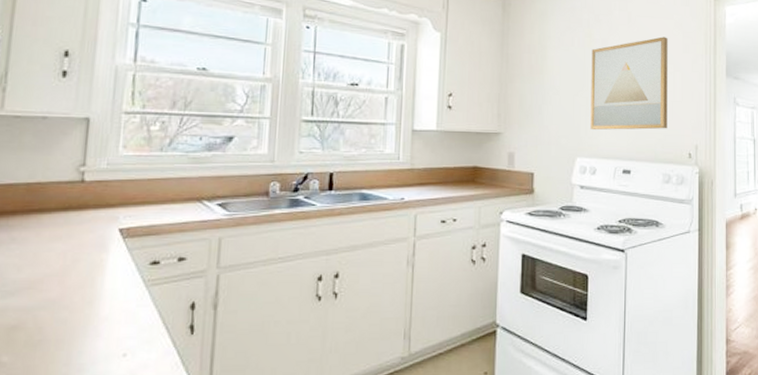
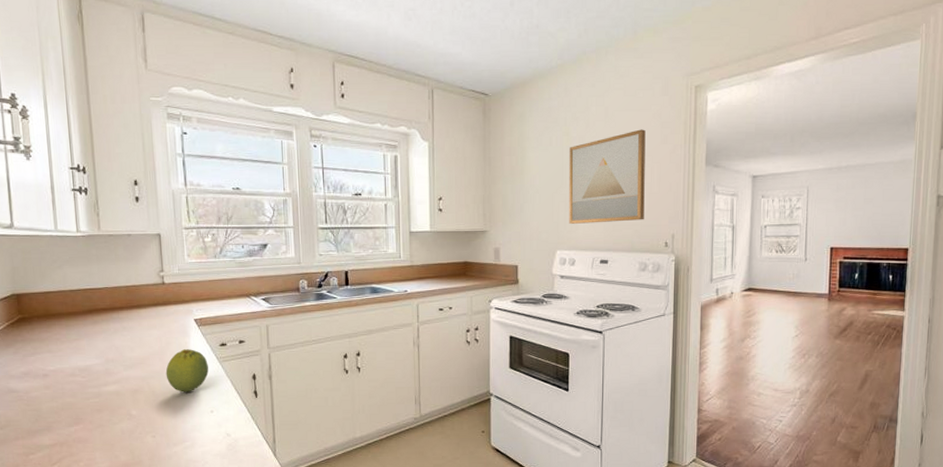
fruit: none [64,269,130,329] -> present [165,349,209,392]

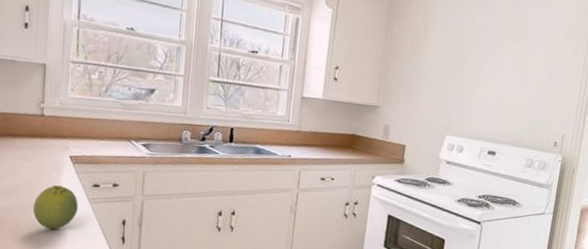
wall art: present [569,129,646,224] -> none [462,26,550,117]

